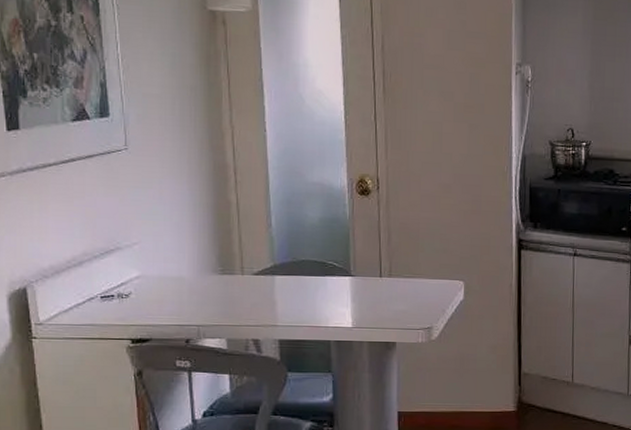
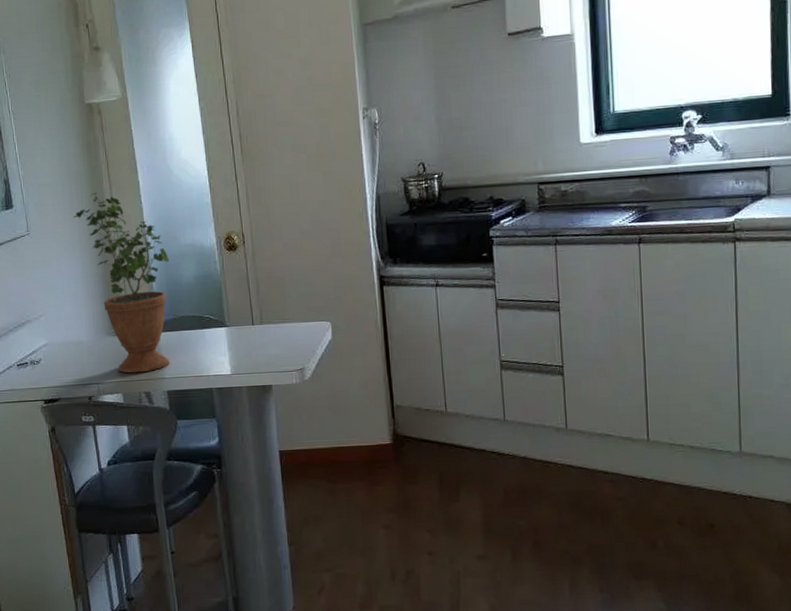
potted plant: none [182,112,293,318] -> present [73,192,170,373]

